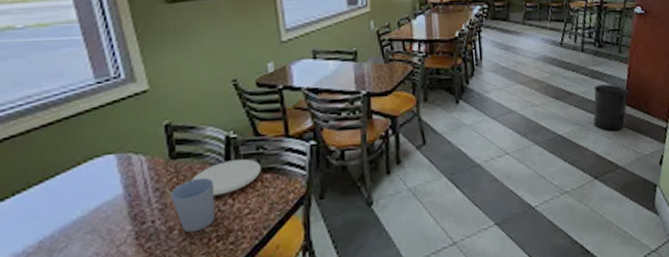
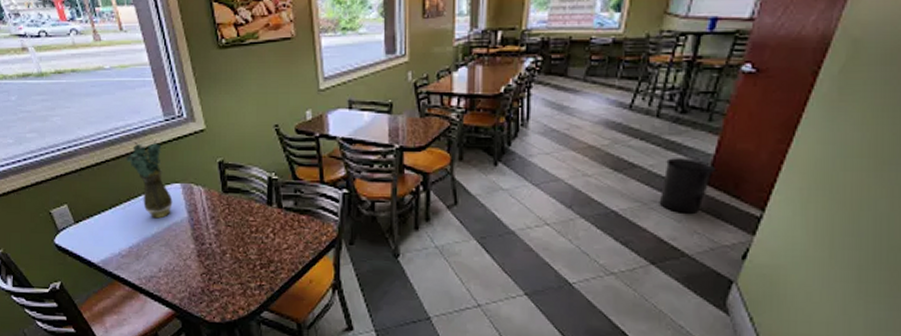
vase: none [40,107,104,201] -> present [126,140,173,219]
dixie cup: present [171,177,215,233] -> none [224,212,259,258]
plate: present [192,159,261,196] -> none [240,199,298,229]

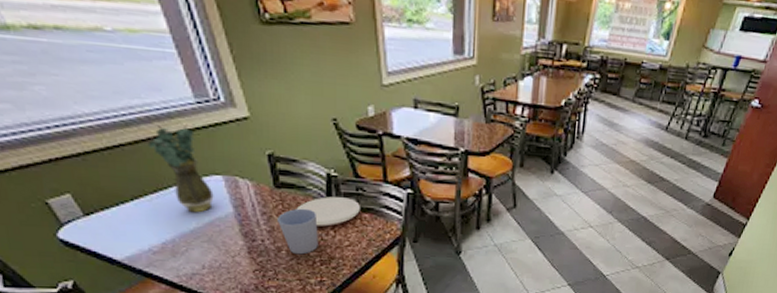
dixie cup: none [224,212,259,258] -> present [277,208,318,255]
plate: none [240,199,298,229] -> present [296,196,360,227]
waste bin: present [659,158,715,214] -> none [678,174,722,220]

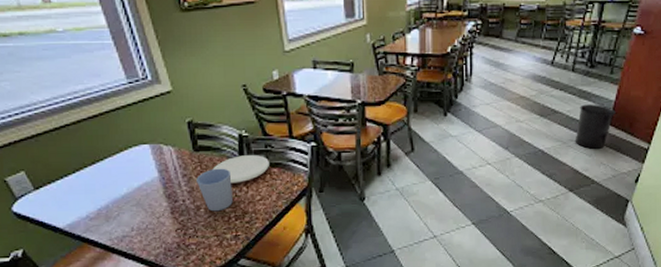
vase: present [147,124,214,213] -> none [88,103,142,180]
waste bin: none [678,174,722,220] -> present [575,104,616,149]

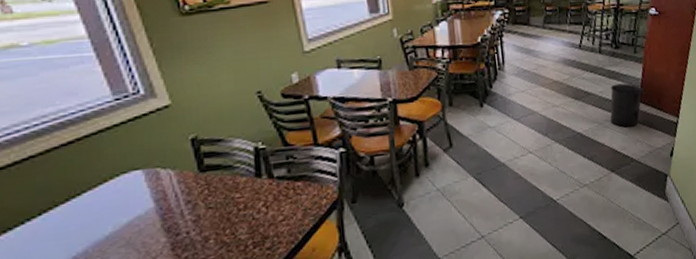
dixie cup: present [196,168,233,212] -> none [203,188,250,241]
plate: present [212,155,269,184] -> none [223,168,292,205]

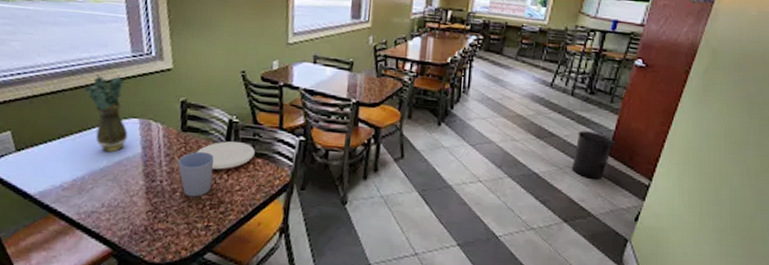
vase: none [60,124,133,217] -> present [84,74,128,153]
dixie cup: none [203,188,250,241] -> present [178,151,215,198]
plate: none [223,168,292,205] -> present [196,141,255,170]

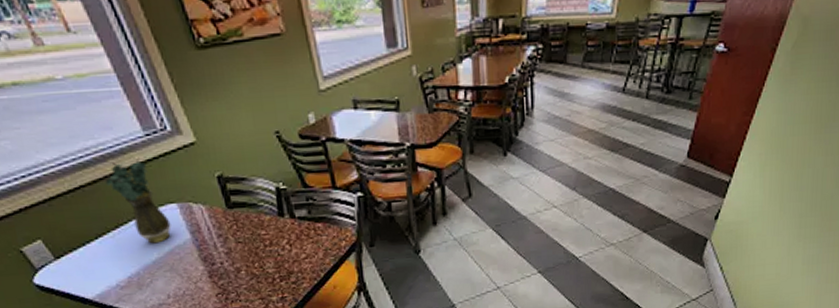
dixie cup: present [178,151,215,198] -> none [233,225,276,273]
plate: present [196,141,255,170] -> none [250,209,313,242]
waste bin: present [571,130,615,180] -> none [649,134,695,185]

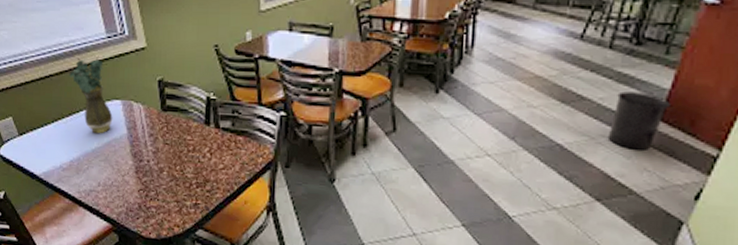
waste bin: none [649,134,695,185] -> present [607,91,670,150]

